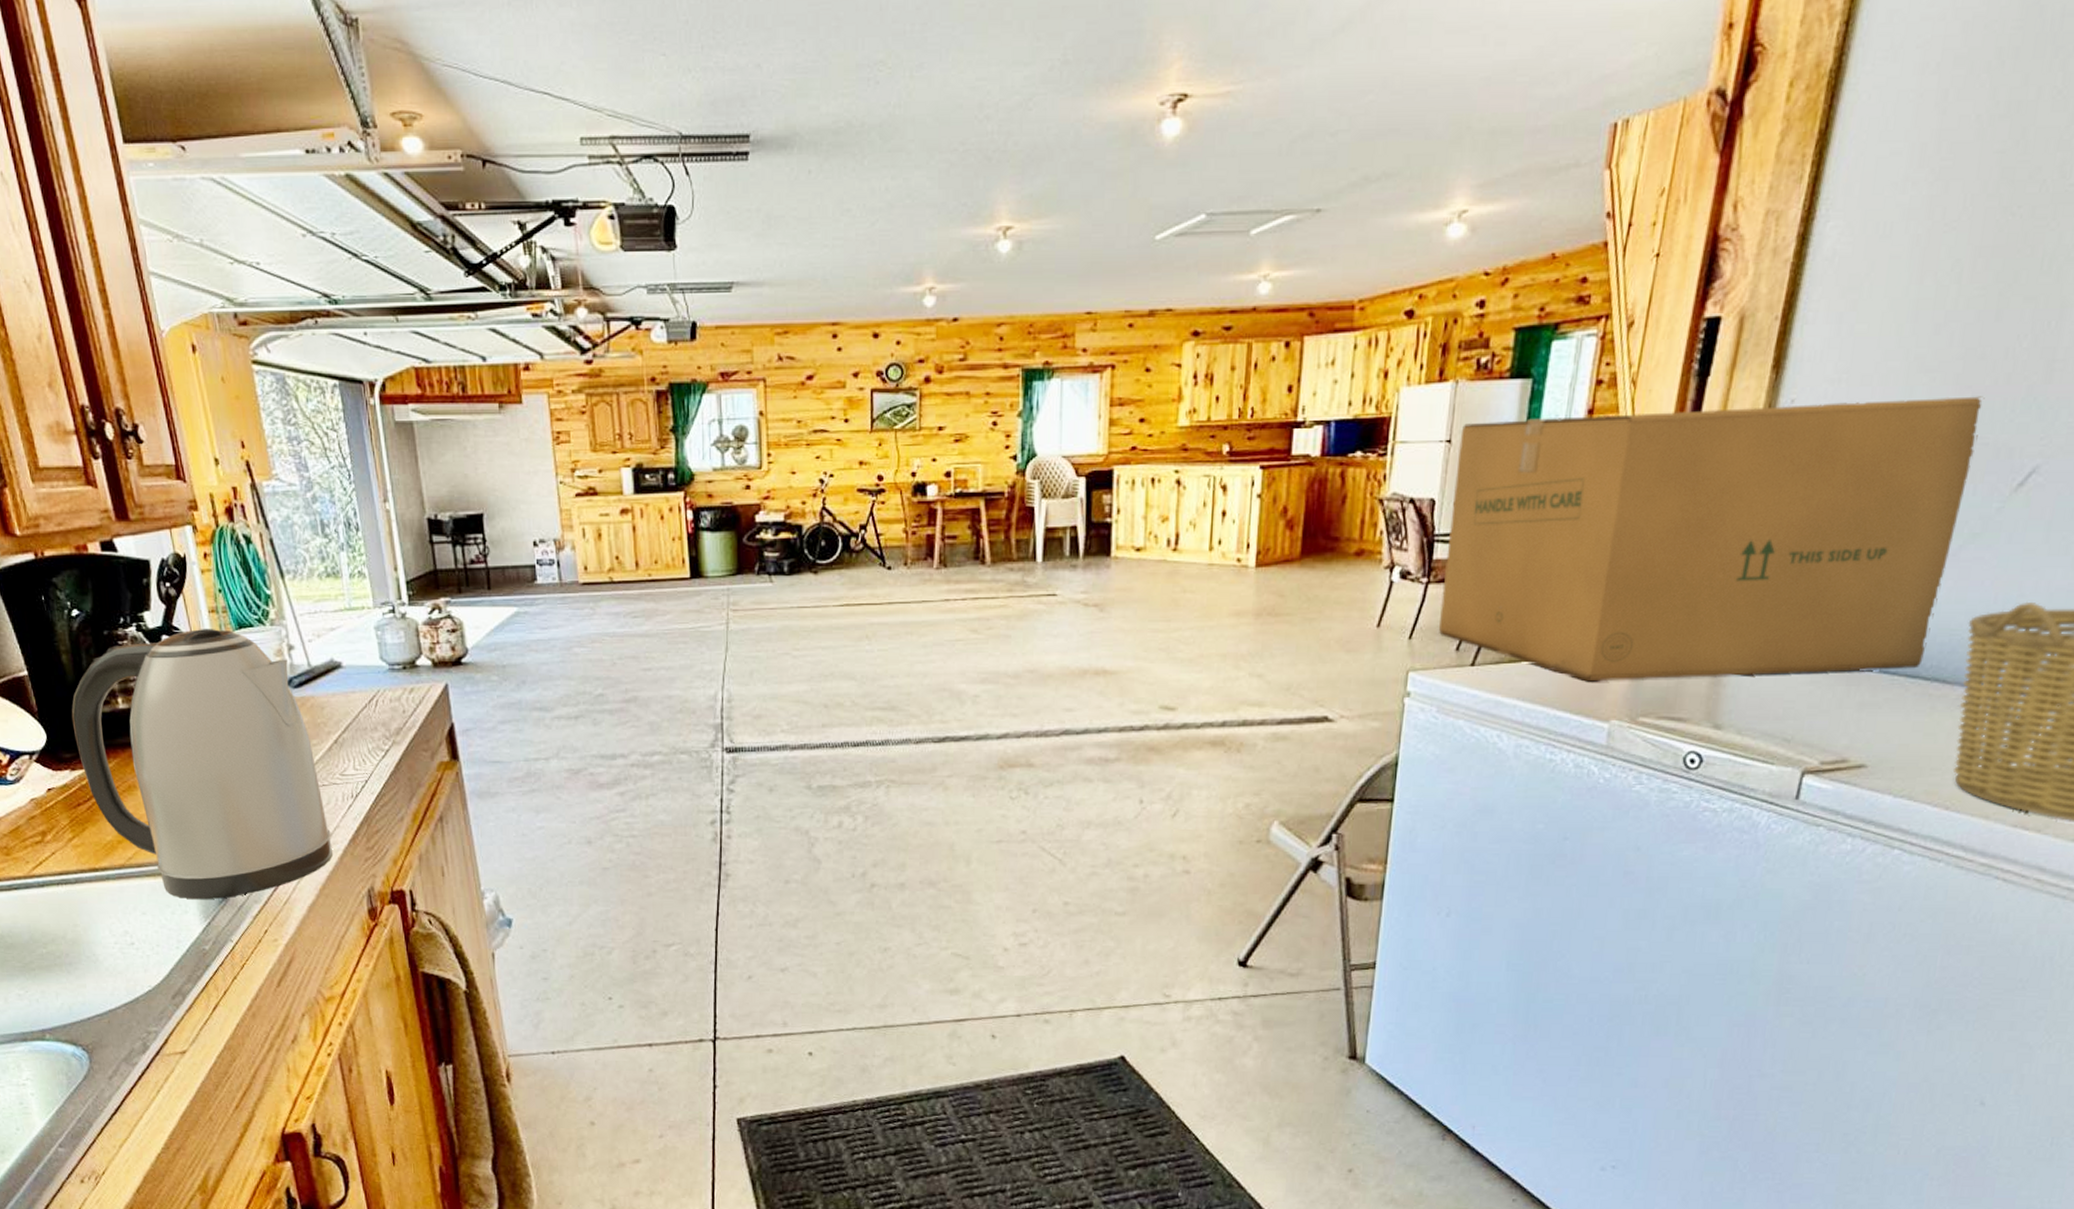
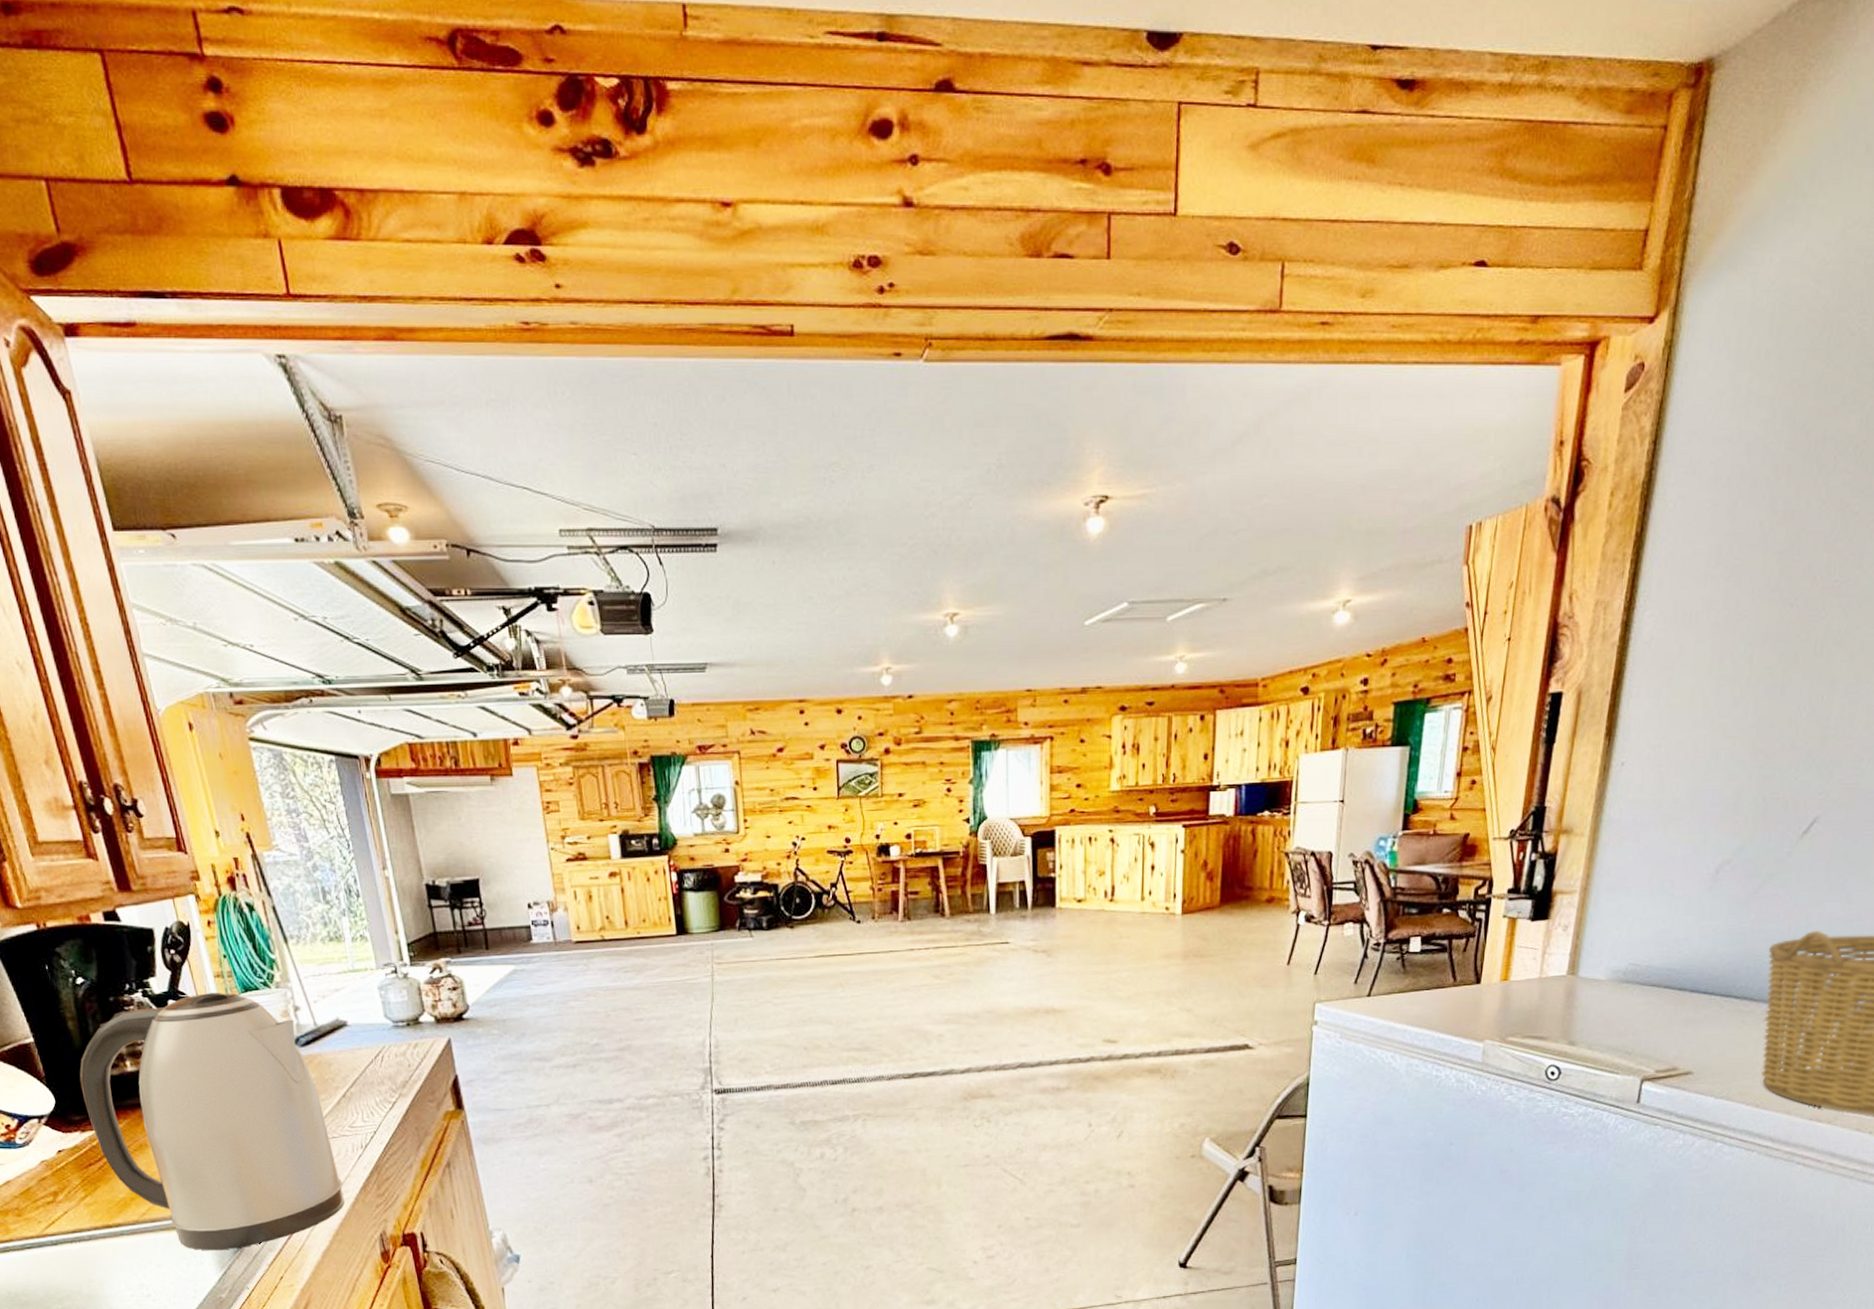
box: present [1438,396,1985,682] -> none [1339,758,1775,1008]

